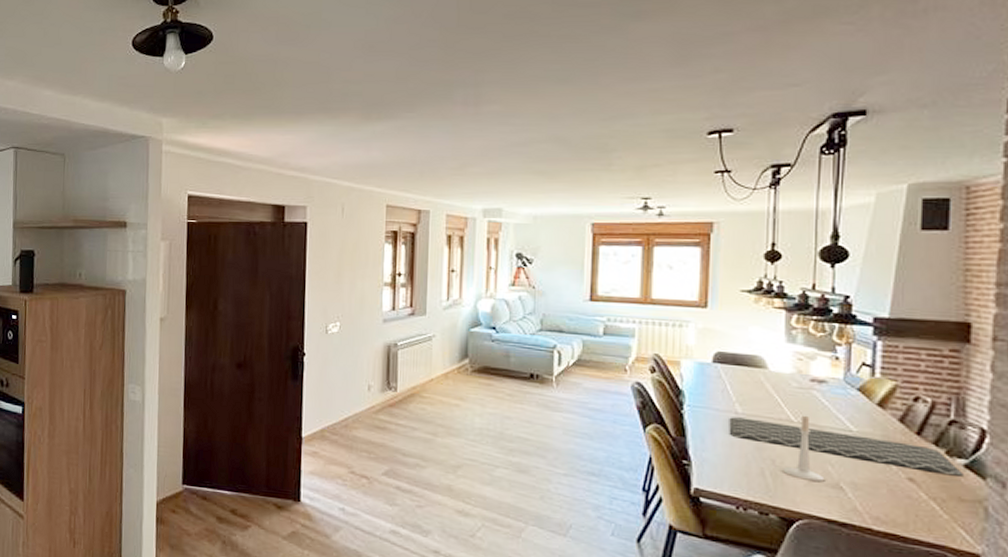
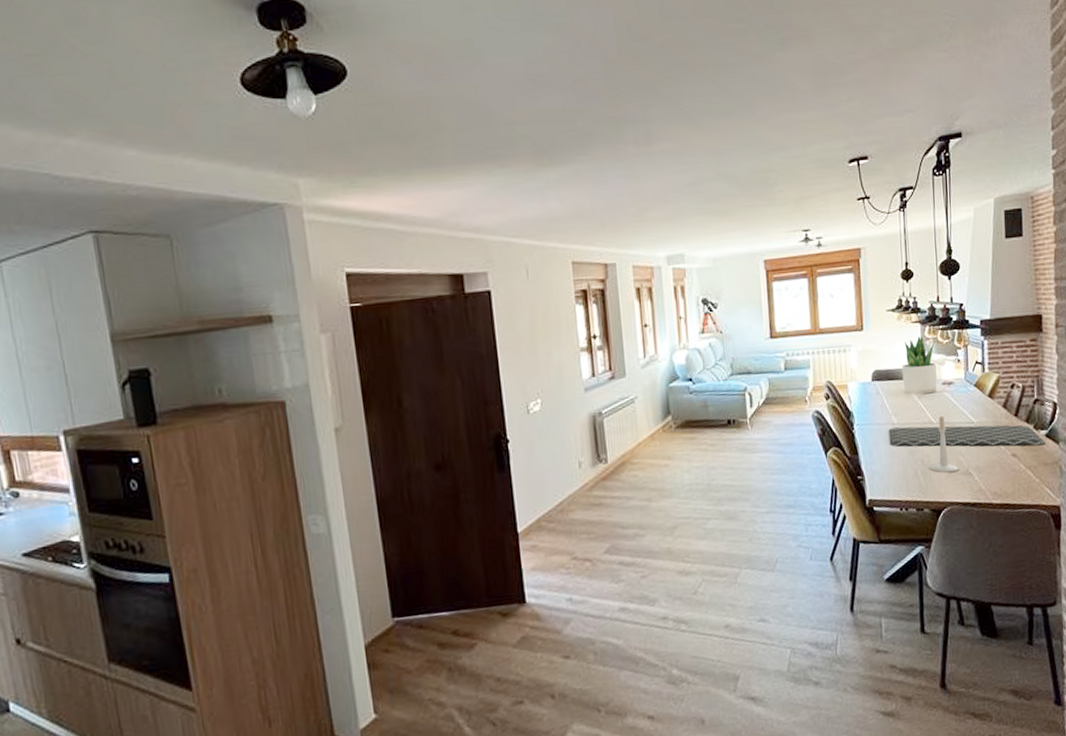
planter: none [754,324,806,389] -> present [902,336,937,395]

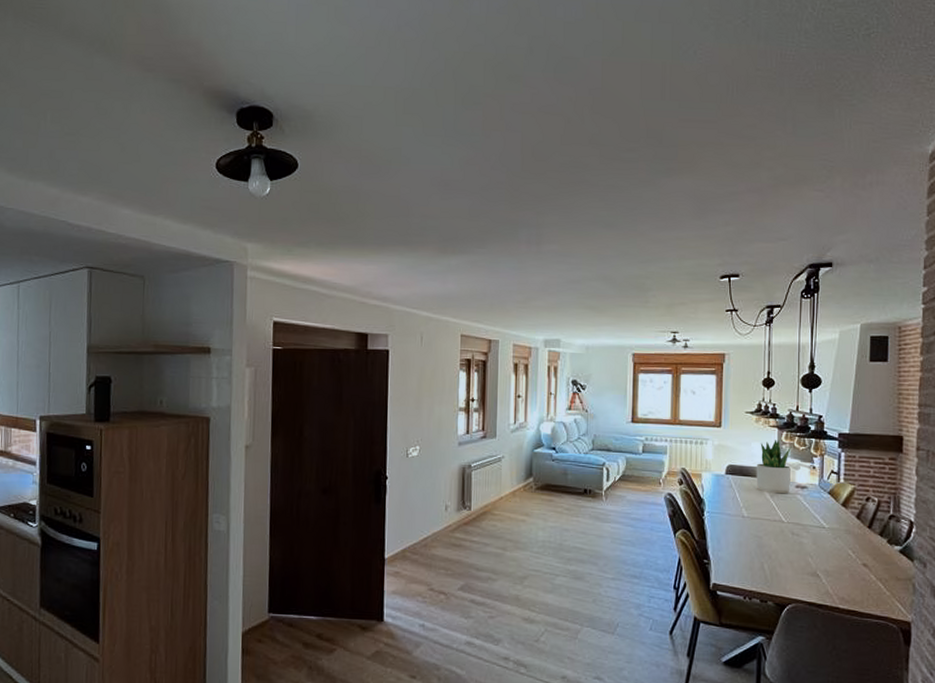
placemat: present [888,425,1046,447] -> none [738,520,899,560]
candlestick: present [930,415,959,473] -> none [777,516,807,571]

